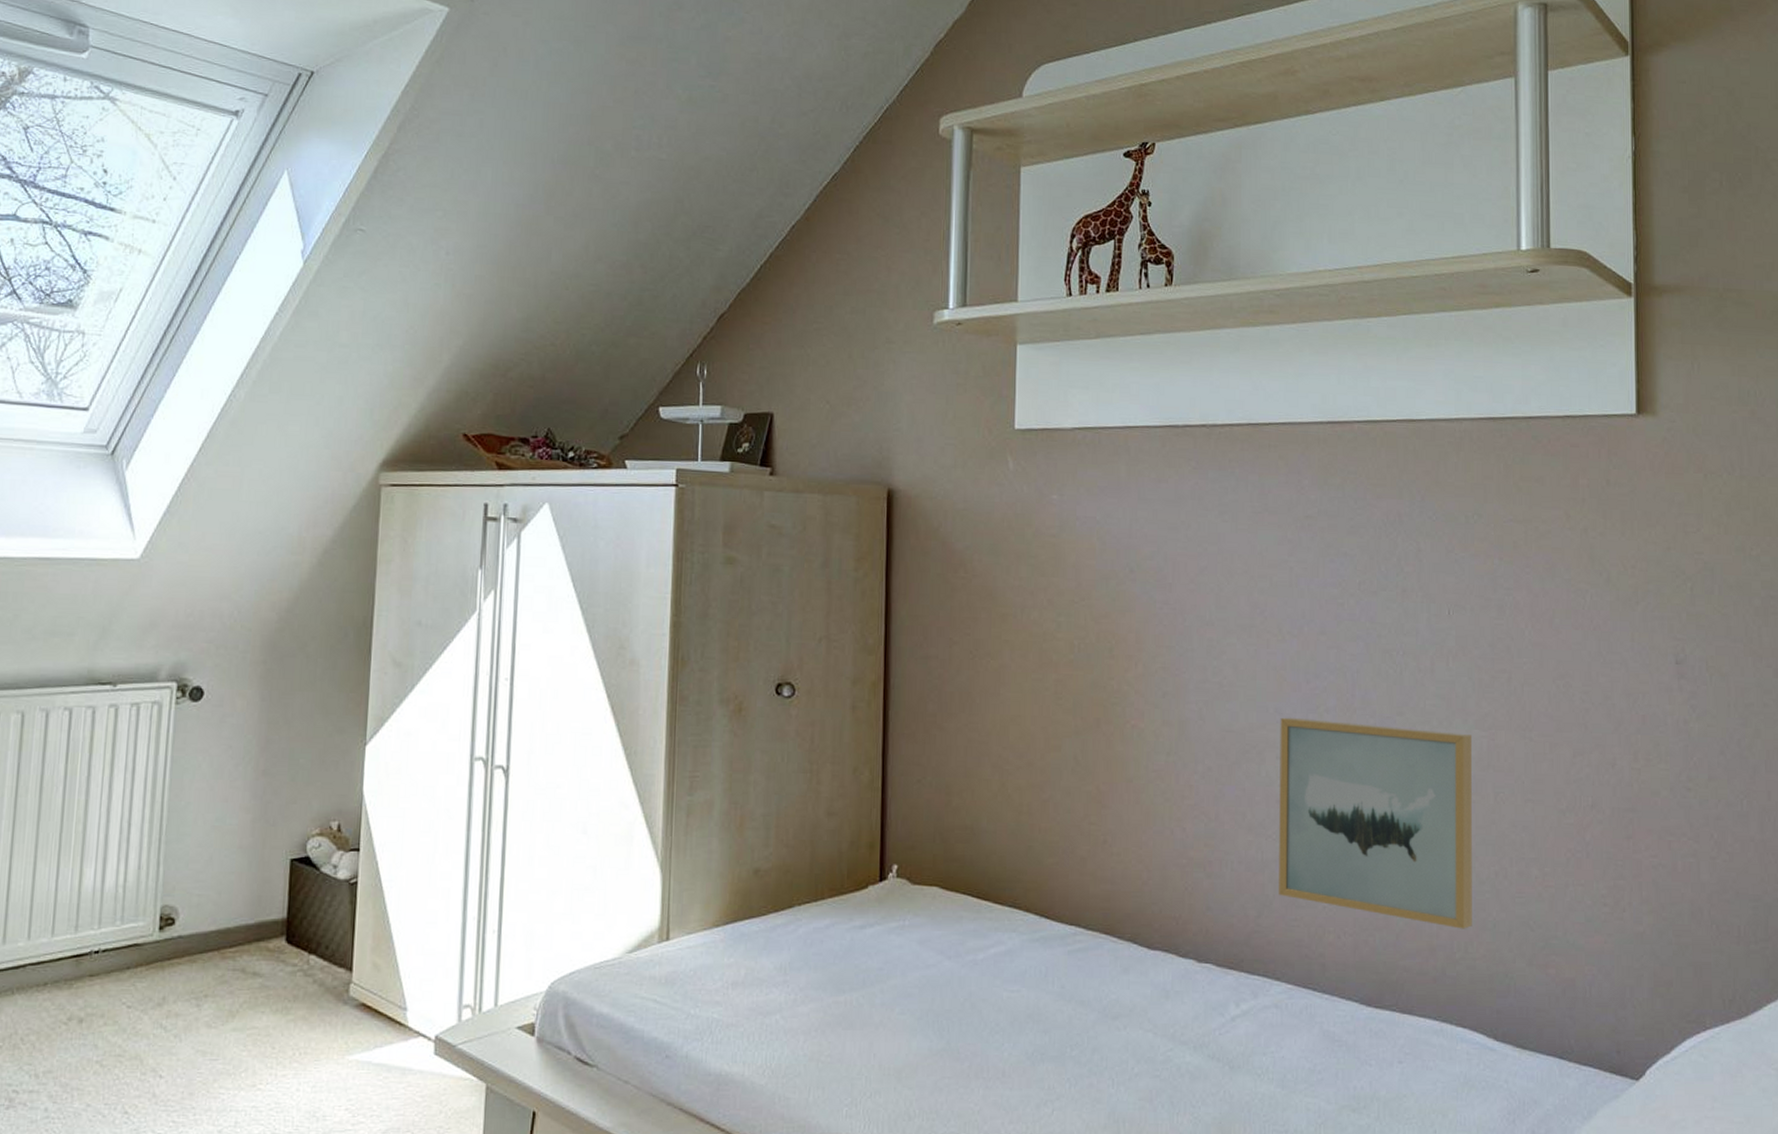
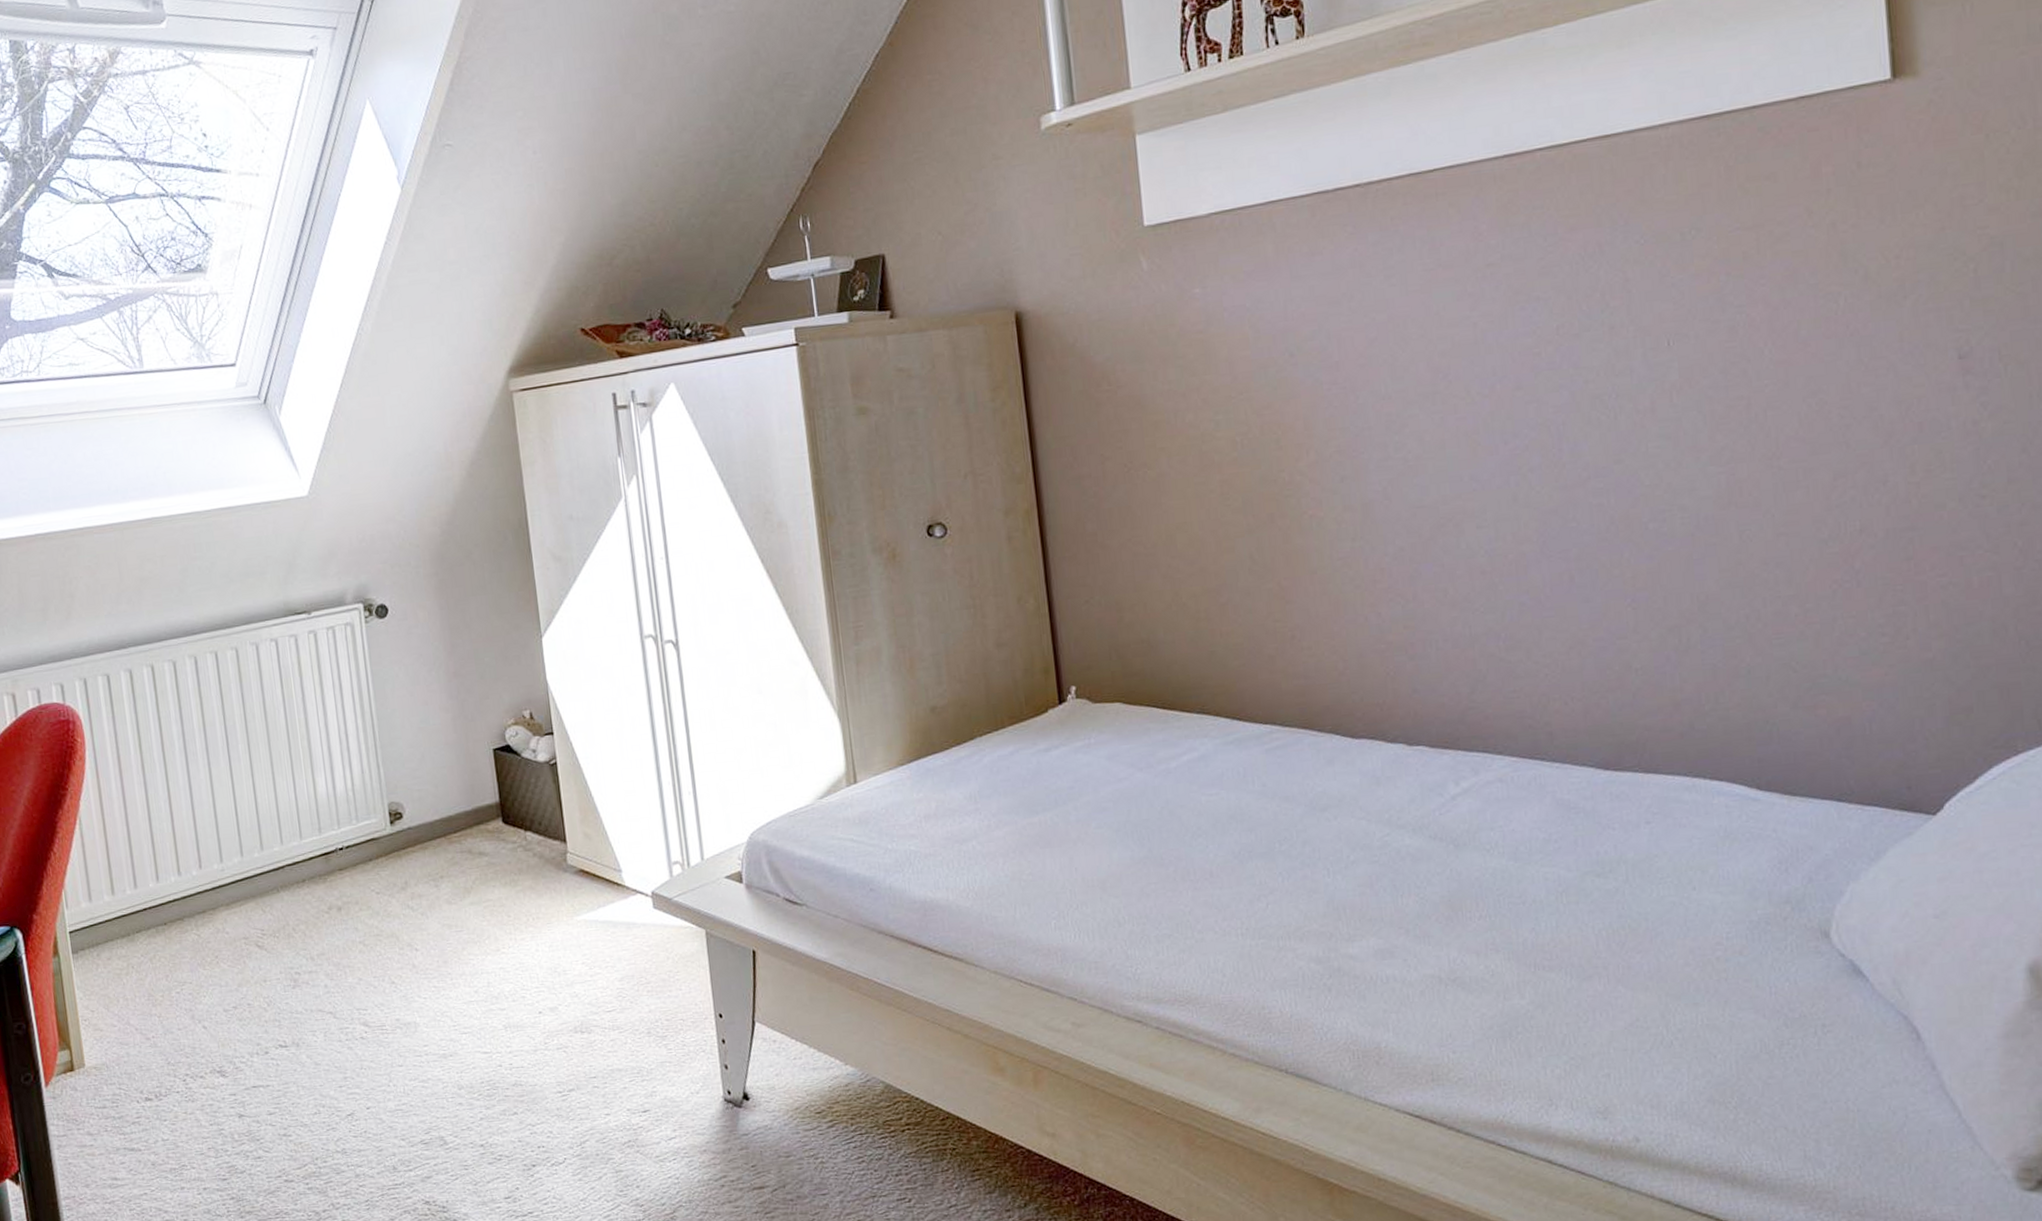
wall art: present [1279,717,1472,929] -> none [1477,472,1722,680]

